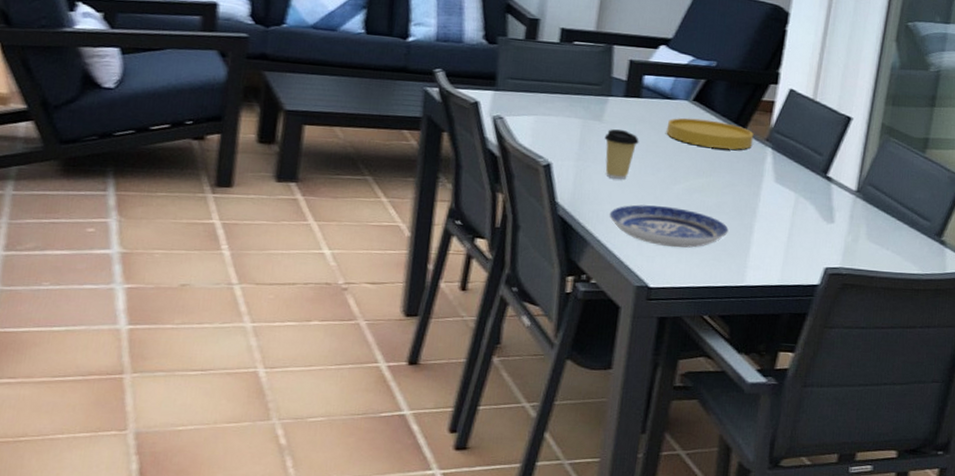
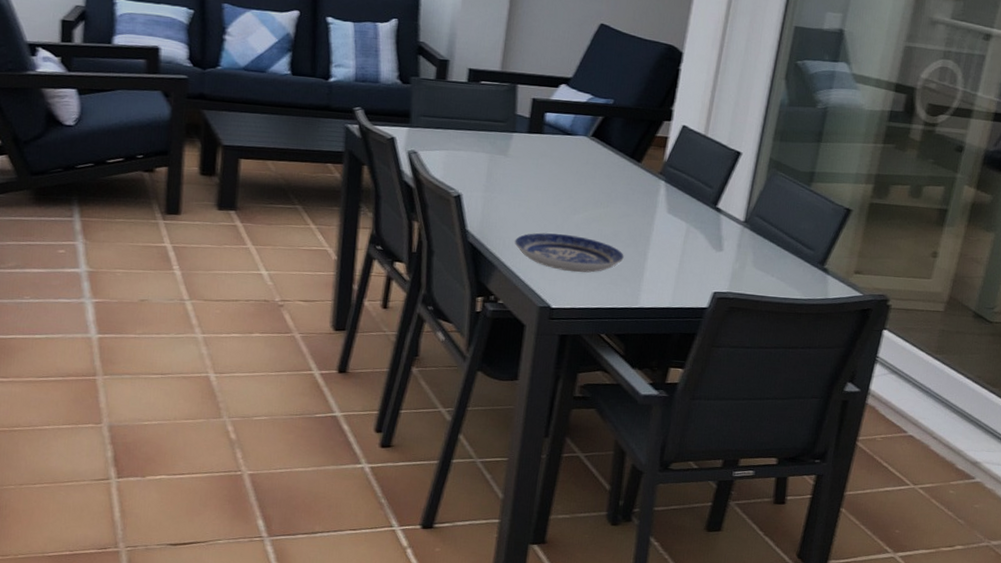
coffee cup: present [604,129,639,180] -> none [509,163,542,210]
plate: present [666,117,754,150] -> none [566,152,648,182]

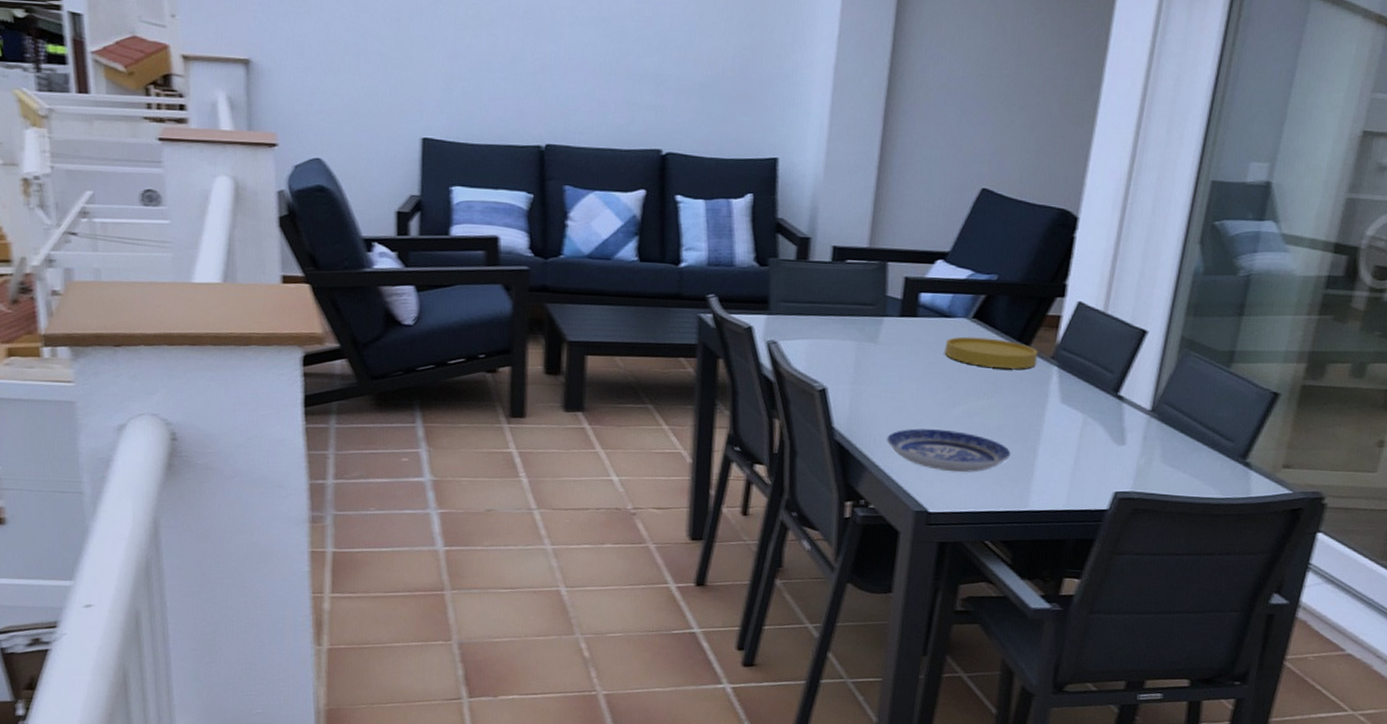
plate: none [566,152,648,182] -> present [944,336,1038,369]

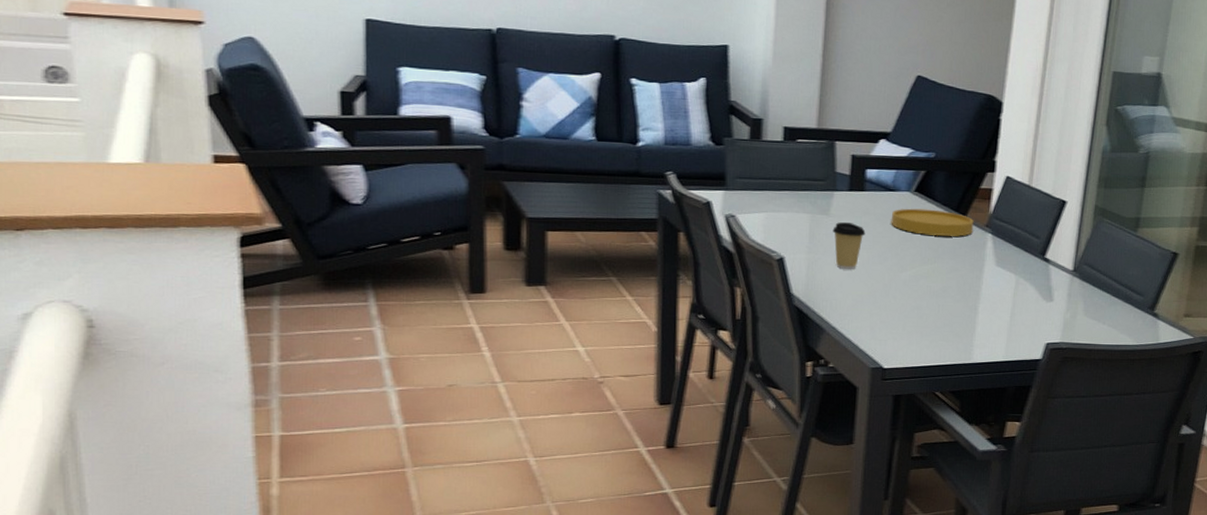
coffee cup: none [880,351,916,404] -> present [832,222,866,270]
plate: present [886,428,1011,472] -> none [842,292,955,331]

